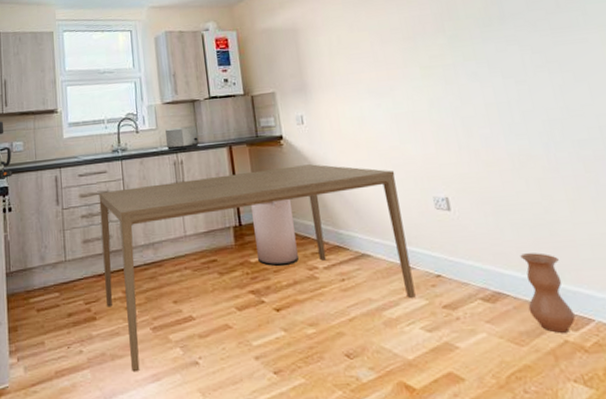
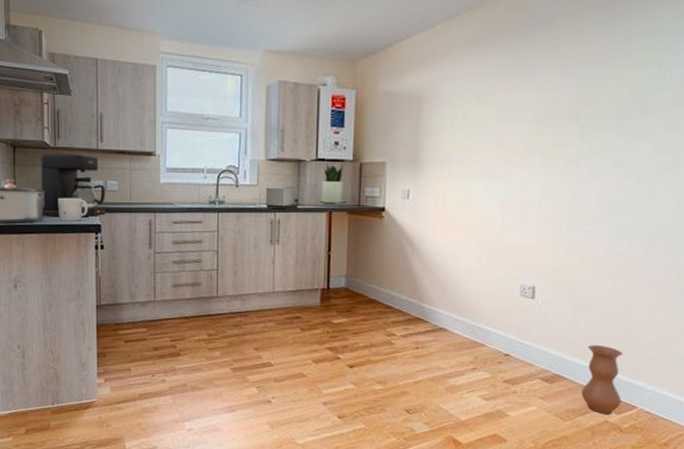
dining table: present [98,164,416,373] -> none [190,239,490,403]
planter: none [217,99,243,139] -> present [319,164,346,204]
pedal bin: present [251,198,299,266] -> none [339,269,382,329]

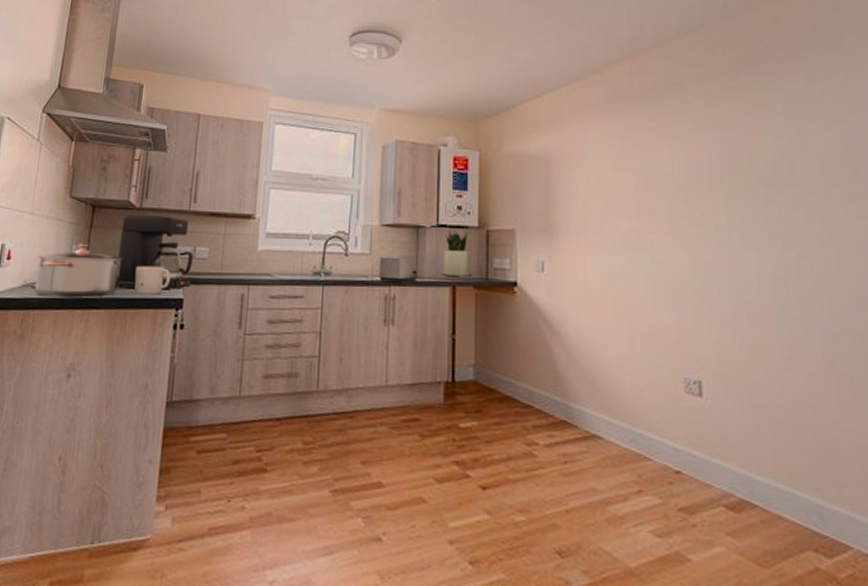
vase: present [581,345,623,415] -> none [776,459,831,559]

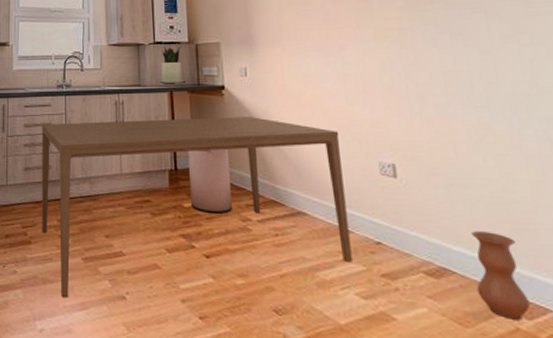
dining table: none [280,319,648,541] -> present [41,117,353,298]
toaster: present [379,255,418,283] -> none [109,68,141,91]
pedal bin: none [467,357,518,436] -> present [188,148,232,214]
vase: none [776,459,831,559] -> present [471,231,530,320]

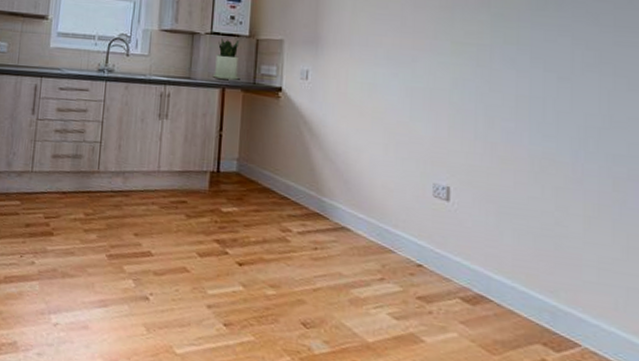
dining table: present [41,117,353,298] -> none [65,109,397,294]
pedal bin: present [188,148,232,214] -> none [229,152,278,222]
vase: present [471,231,530,320] -> none [510,262,560,352]

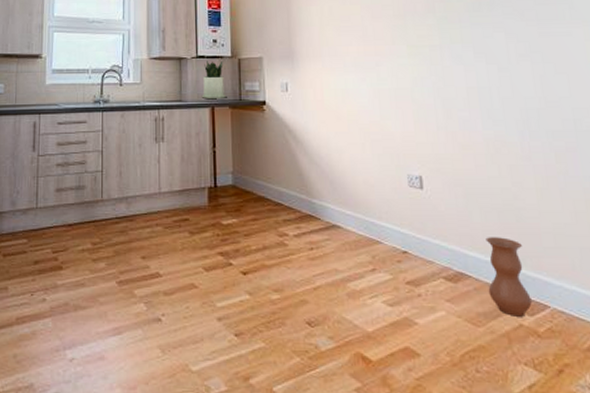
vase: none [510,262,560,352] -> present [485,237,532,317]

